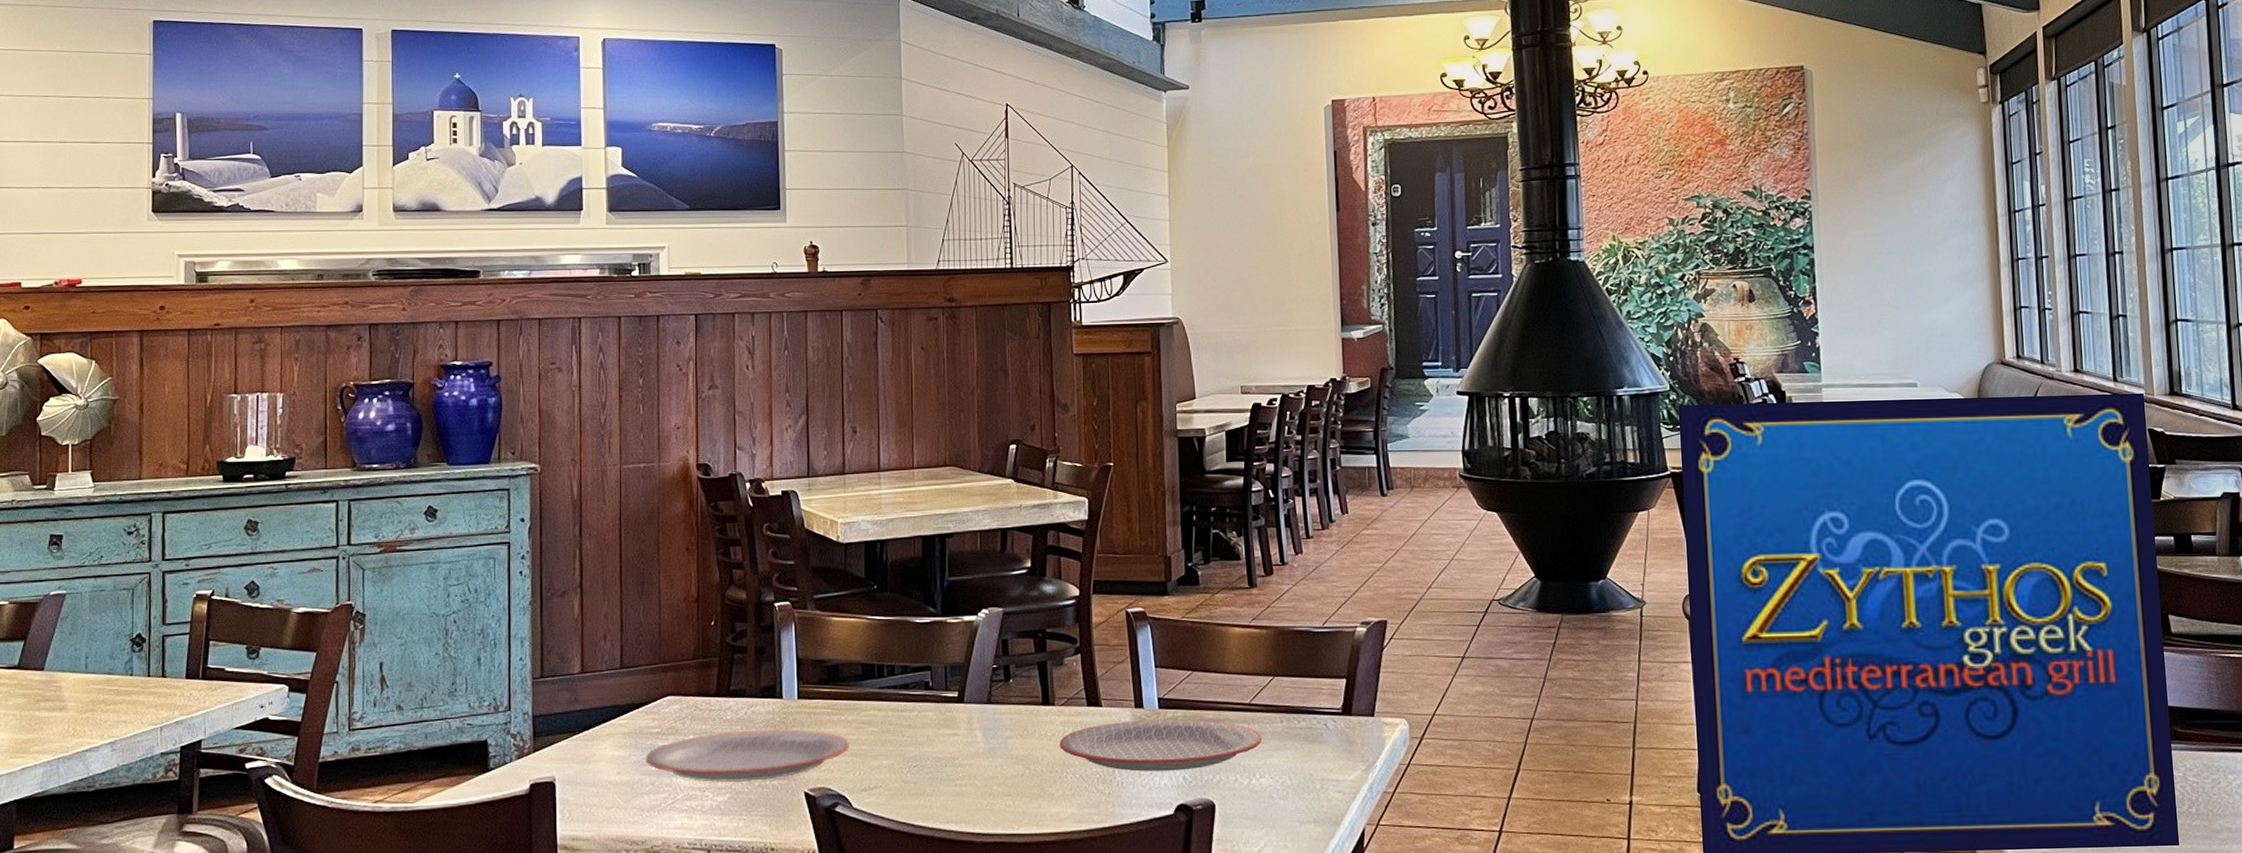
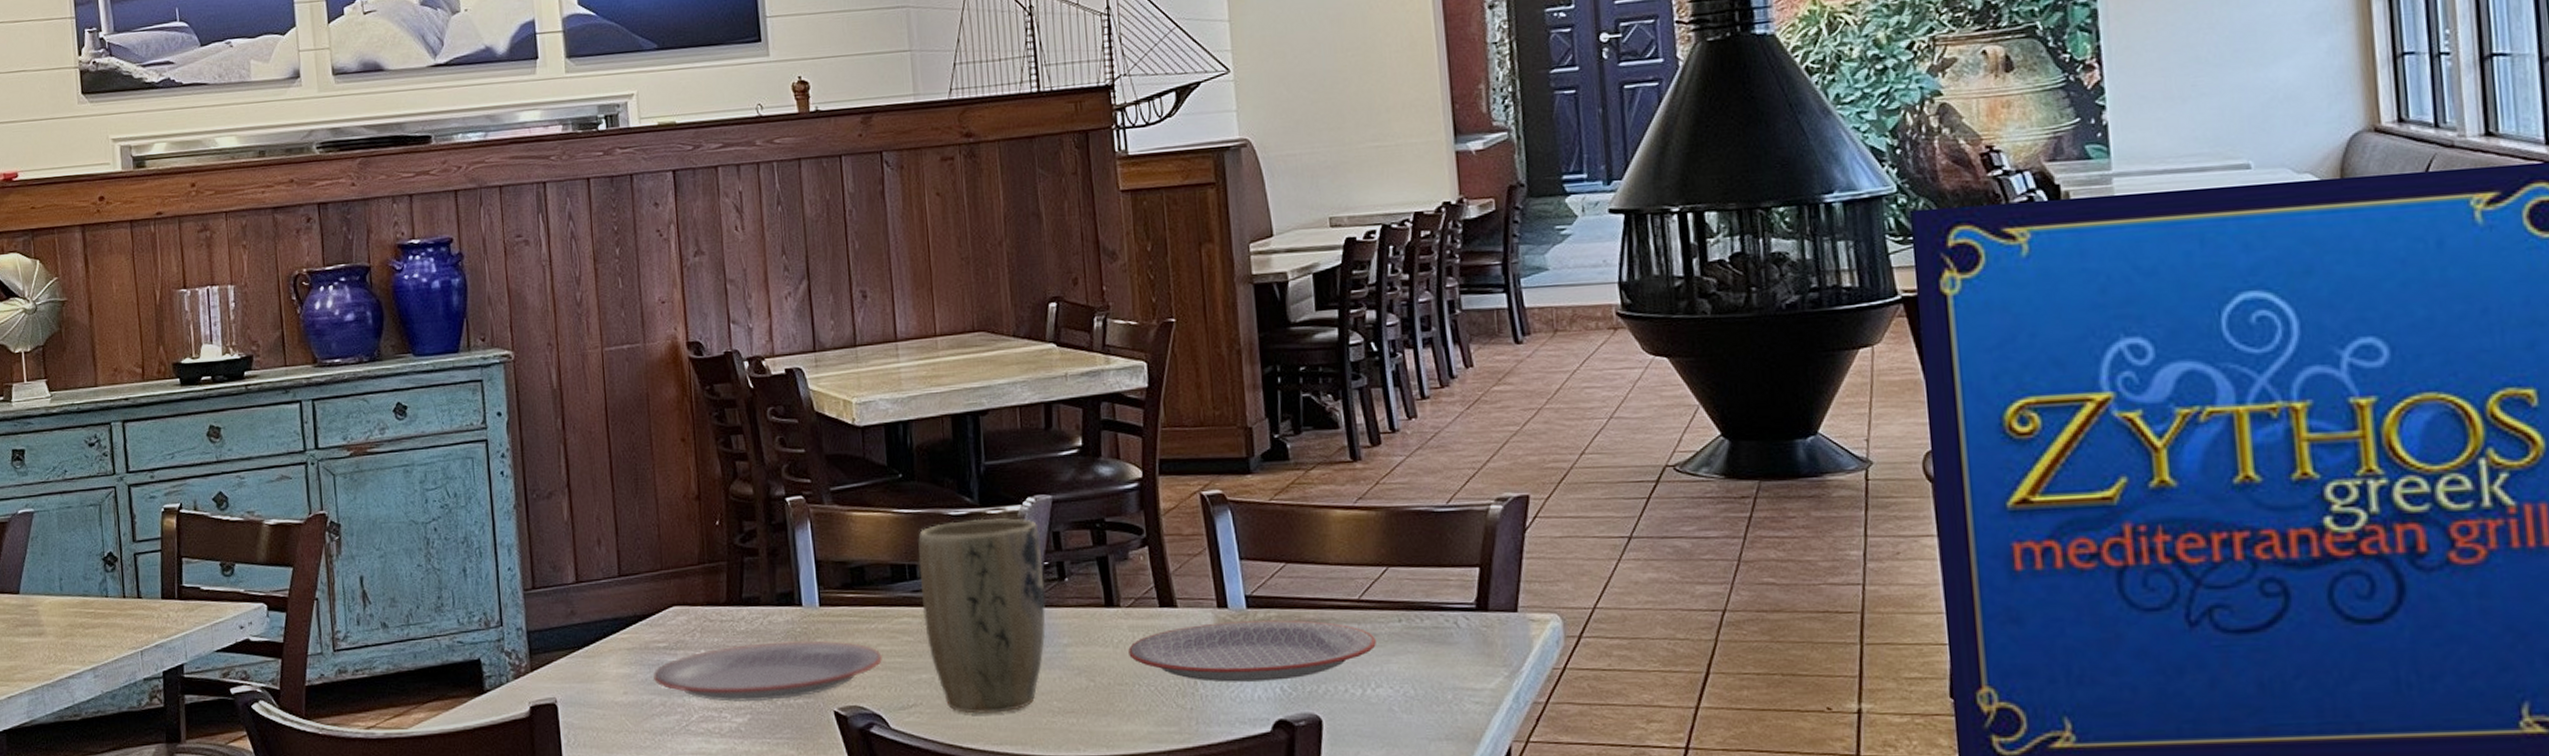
plant pot: none [886,626,993,796] -> present [918,518,1046,714]

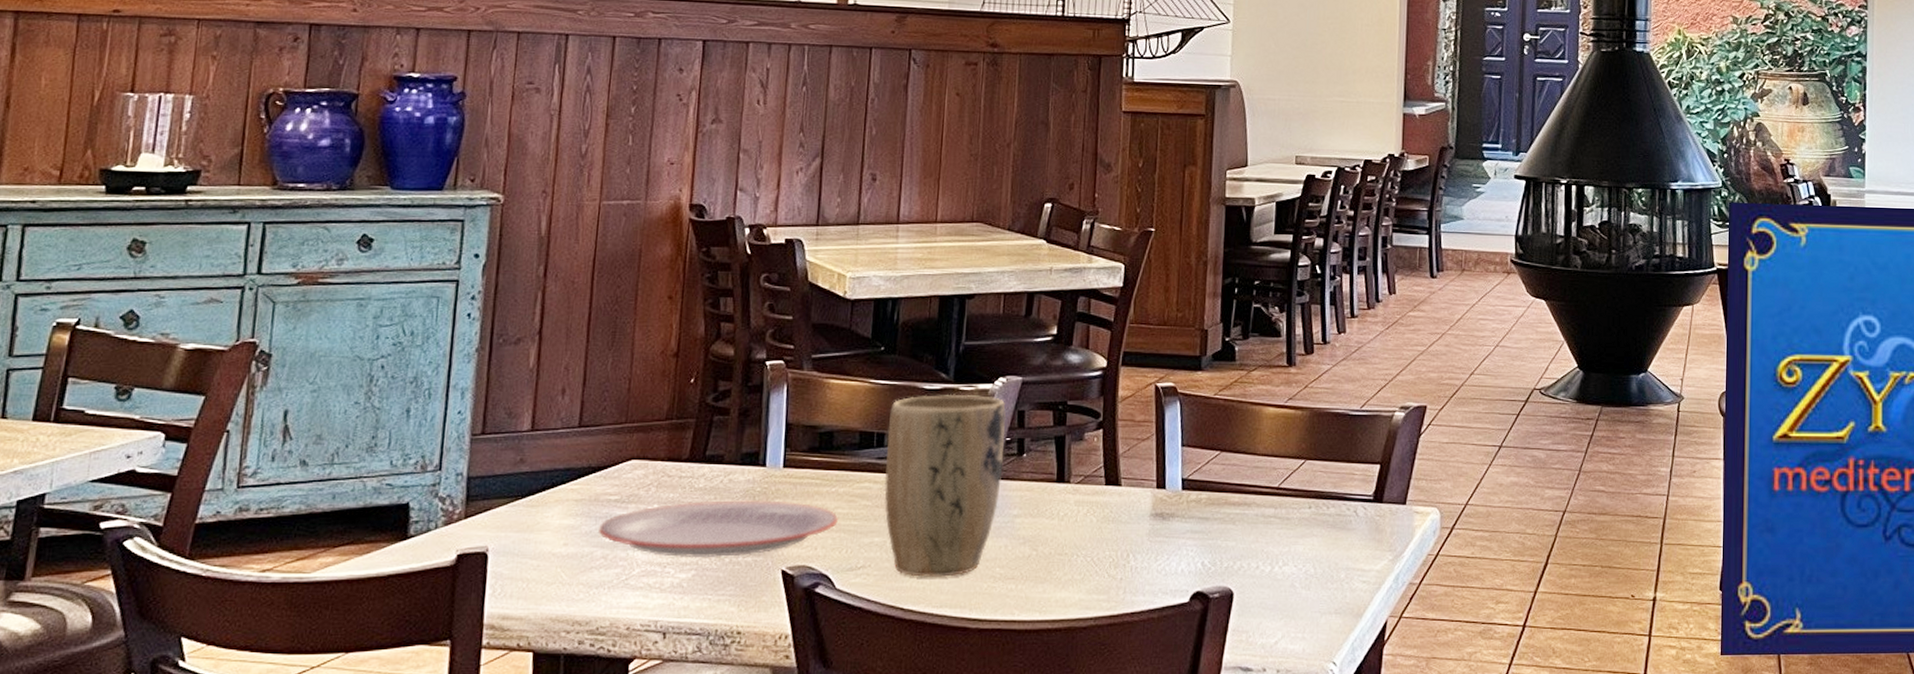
plate: present [1128,620,1376,682] -> none [1072,502,1288,556]

